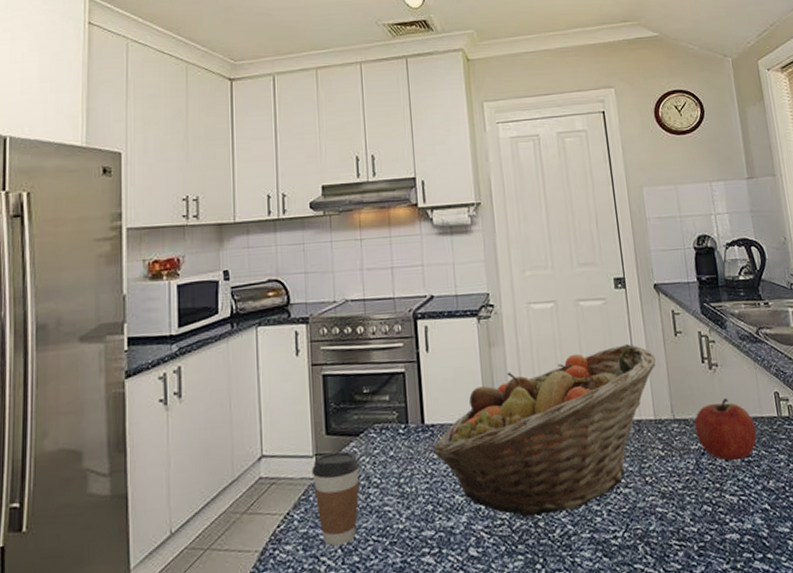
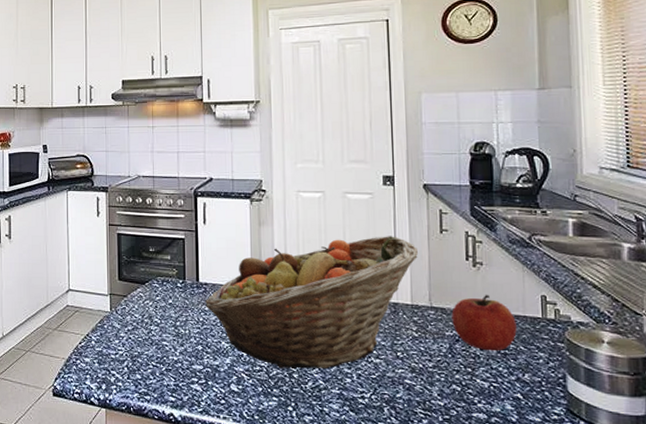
coffee cup: present [311,451,360,546] -> none [106,294,145,365]

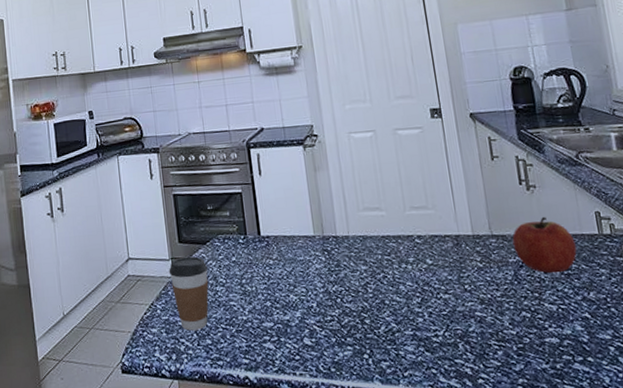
coffee cup: none [106,294,145,365] -> present [169,256,209,331]
fruit basket: present [205,236,418,369] -> none [269,168,473,316]

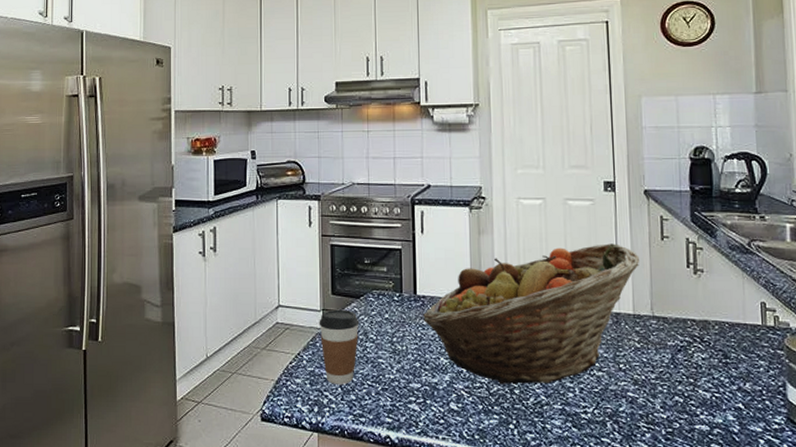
fruit basket: none [269,168,473,316] -> present [423,244,639,385]
apple: present [512,216,577,273] -> none [673,302,738,359]

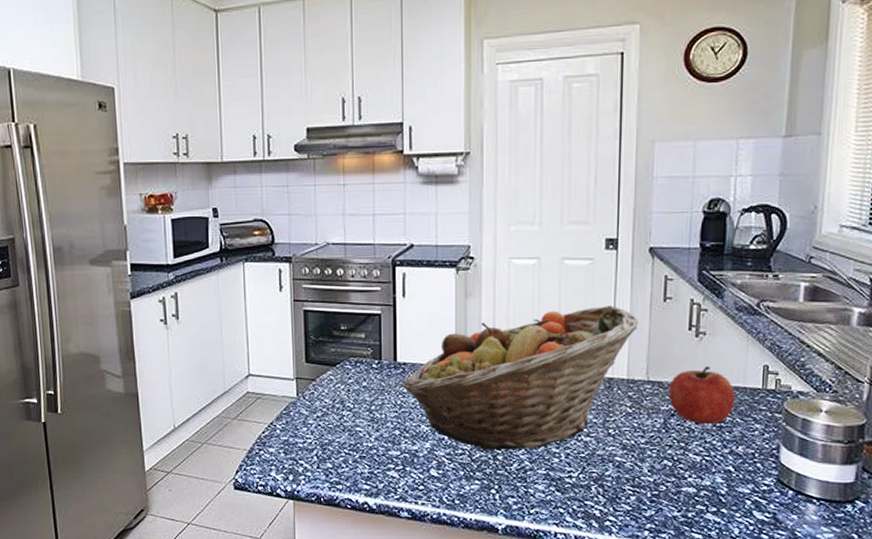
coffee cup: present [319,309,360,385] -> none [292,378,336,453]
apple: none [673,302,738,359] -> present [668,365,735,423]

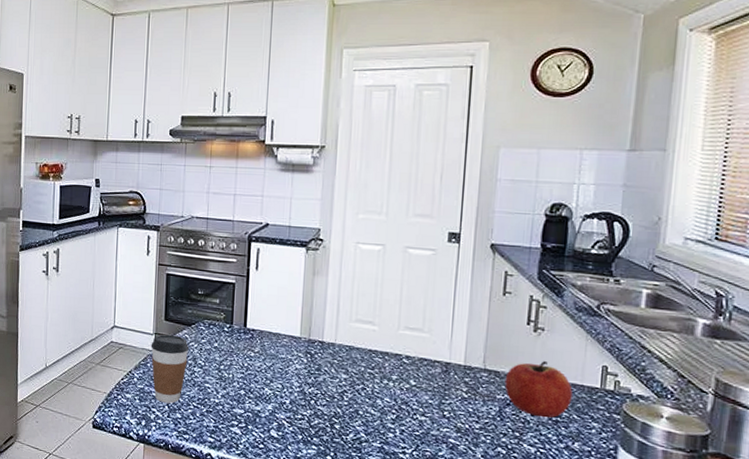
coffee cup: none [292,378,336,453] -> present [151,334,190,404]
fruit basket: present [404,306,638,451] -> none [251,294,477,422]

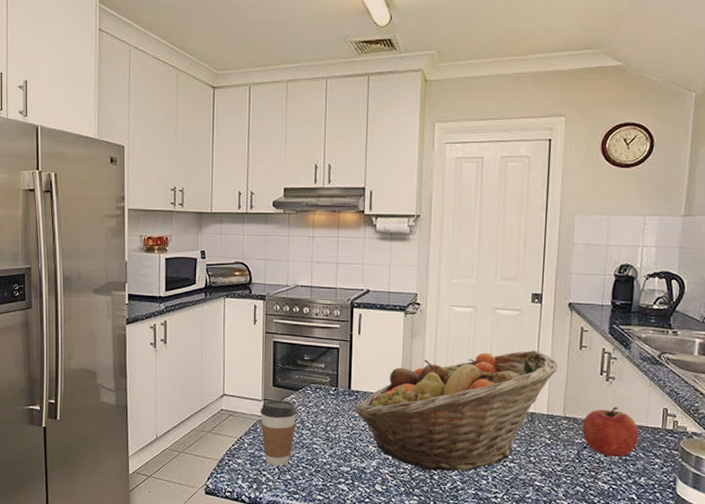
fruit basket: none [251,294,477,422] -> present [356,350,557,471]

